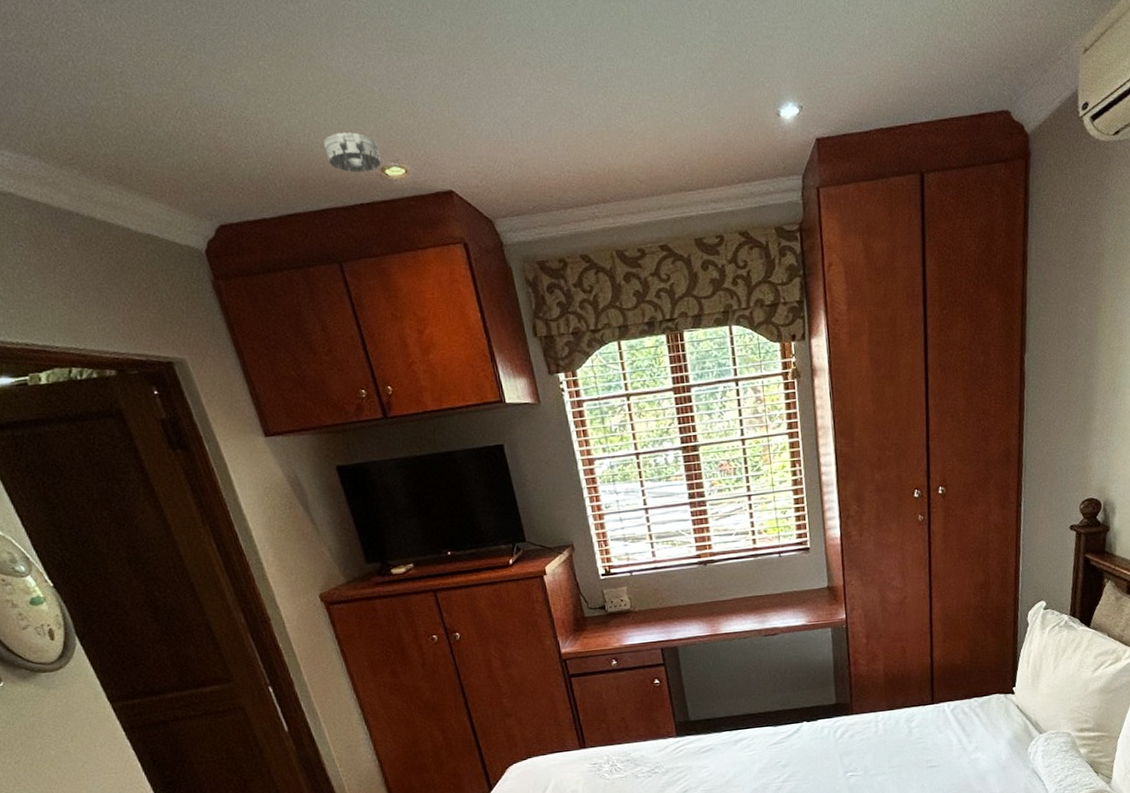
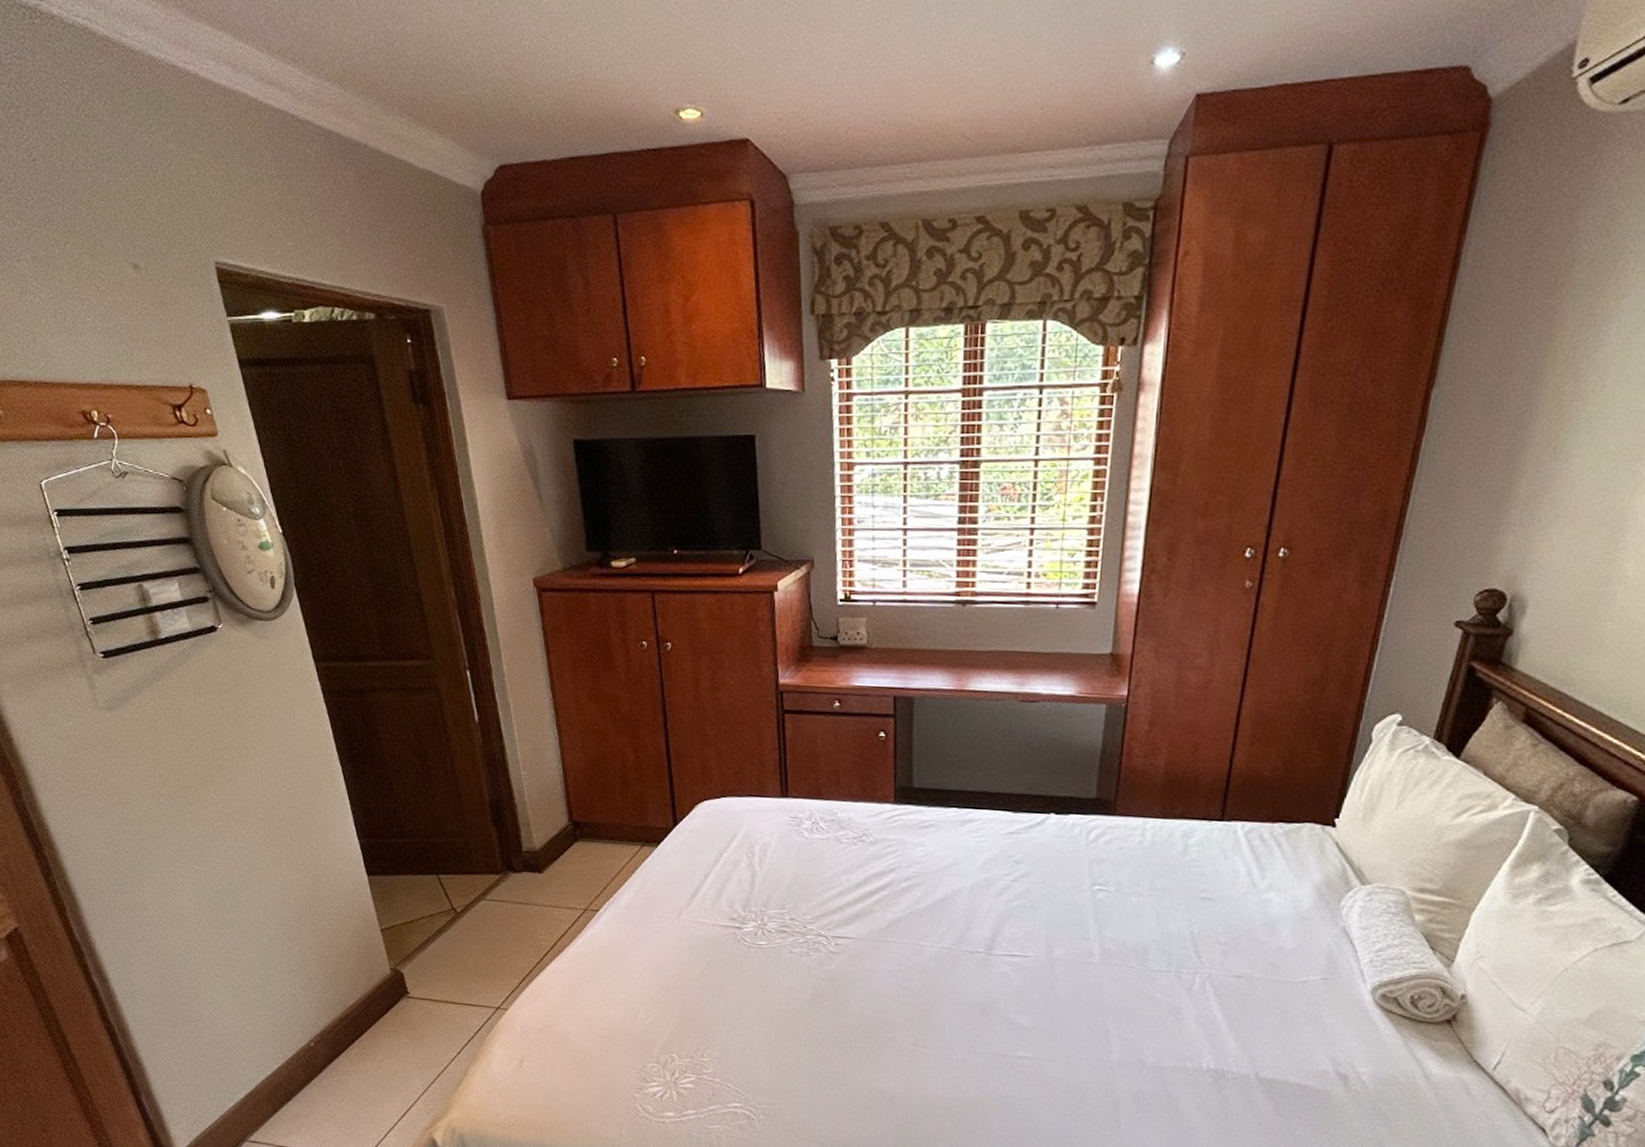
smoke detector: present [323,131,381,173] -> none [619,67,677,114]

